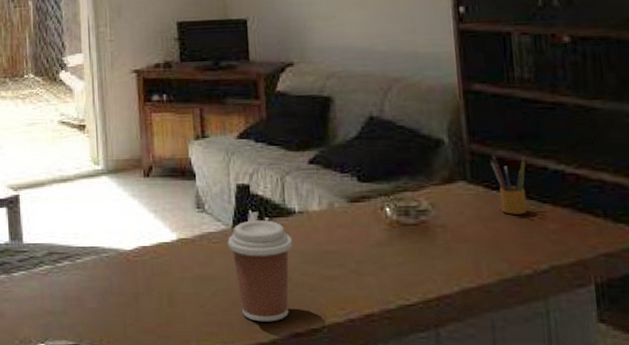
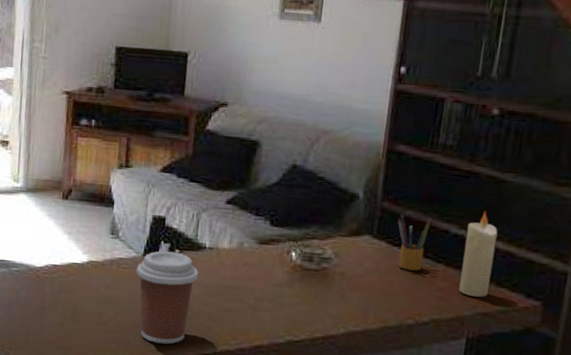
candle: none [566,142,606,237] -> present [458,211,498,298]

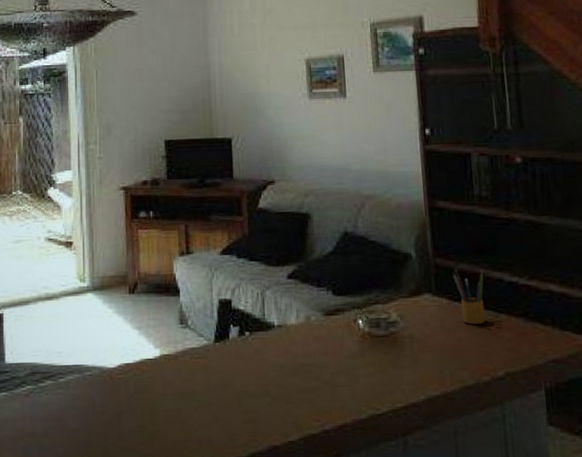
coffee cup: present [136,251,199,344] -> none [209,334,272,436]
candle: present [458,211,498,298] -> none [519,255,554,344]

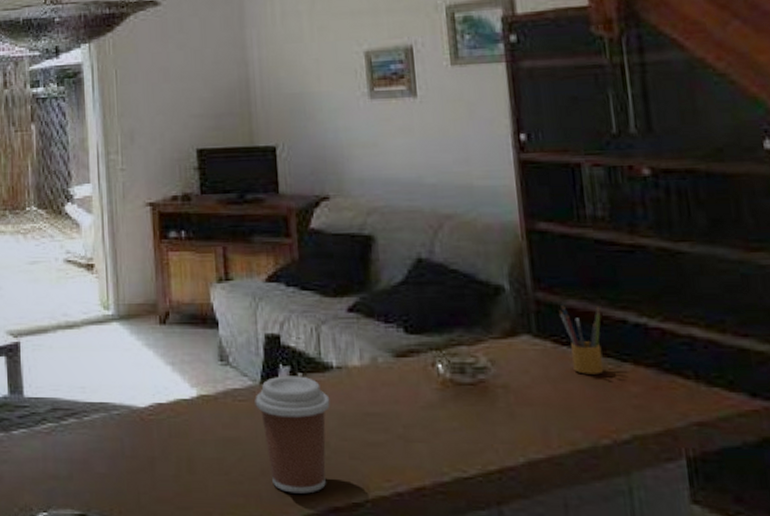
coffee cup: none [209,334,272,436] -> present [255,376,330,494]

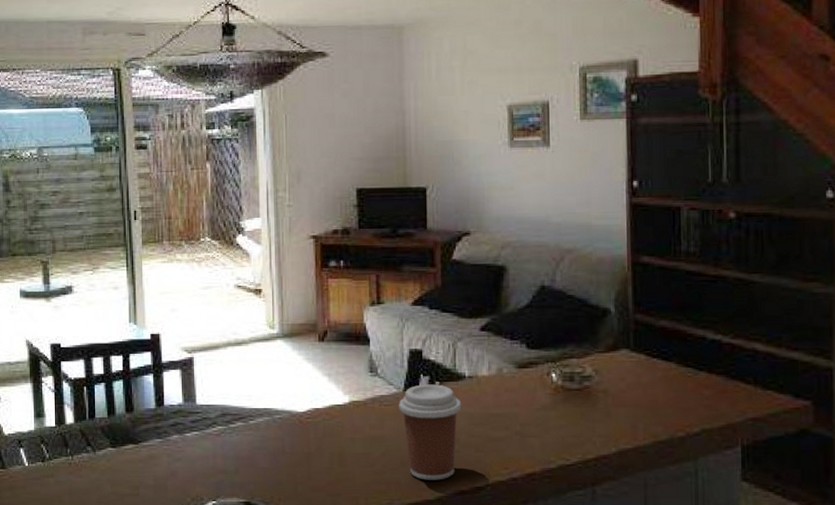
pencil box: present [558,304,604,375] -> none [652,324,686,381]

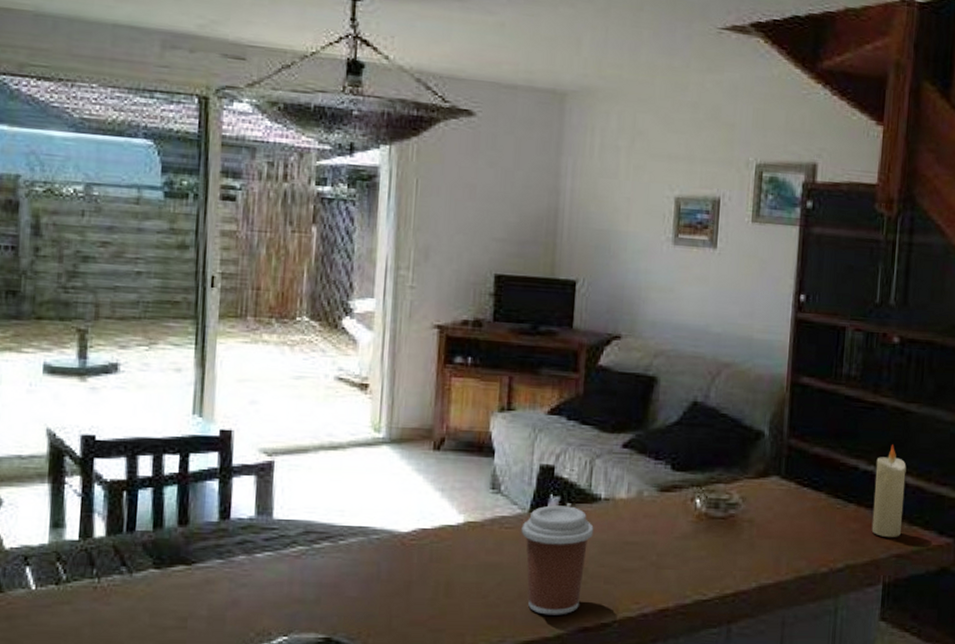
candle: none [723,314,756,403] -> present [871,444,907,538]

